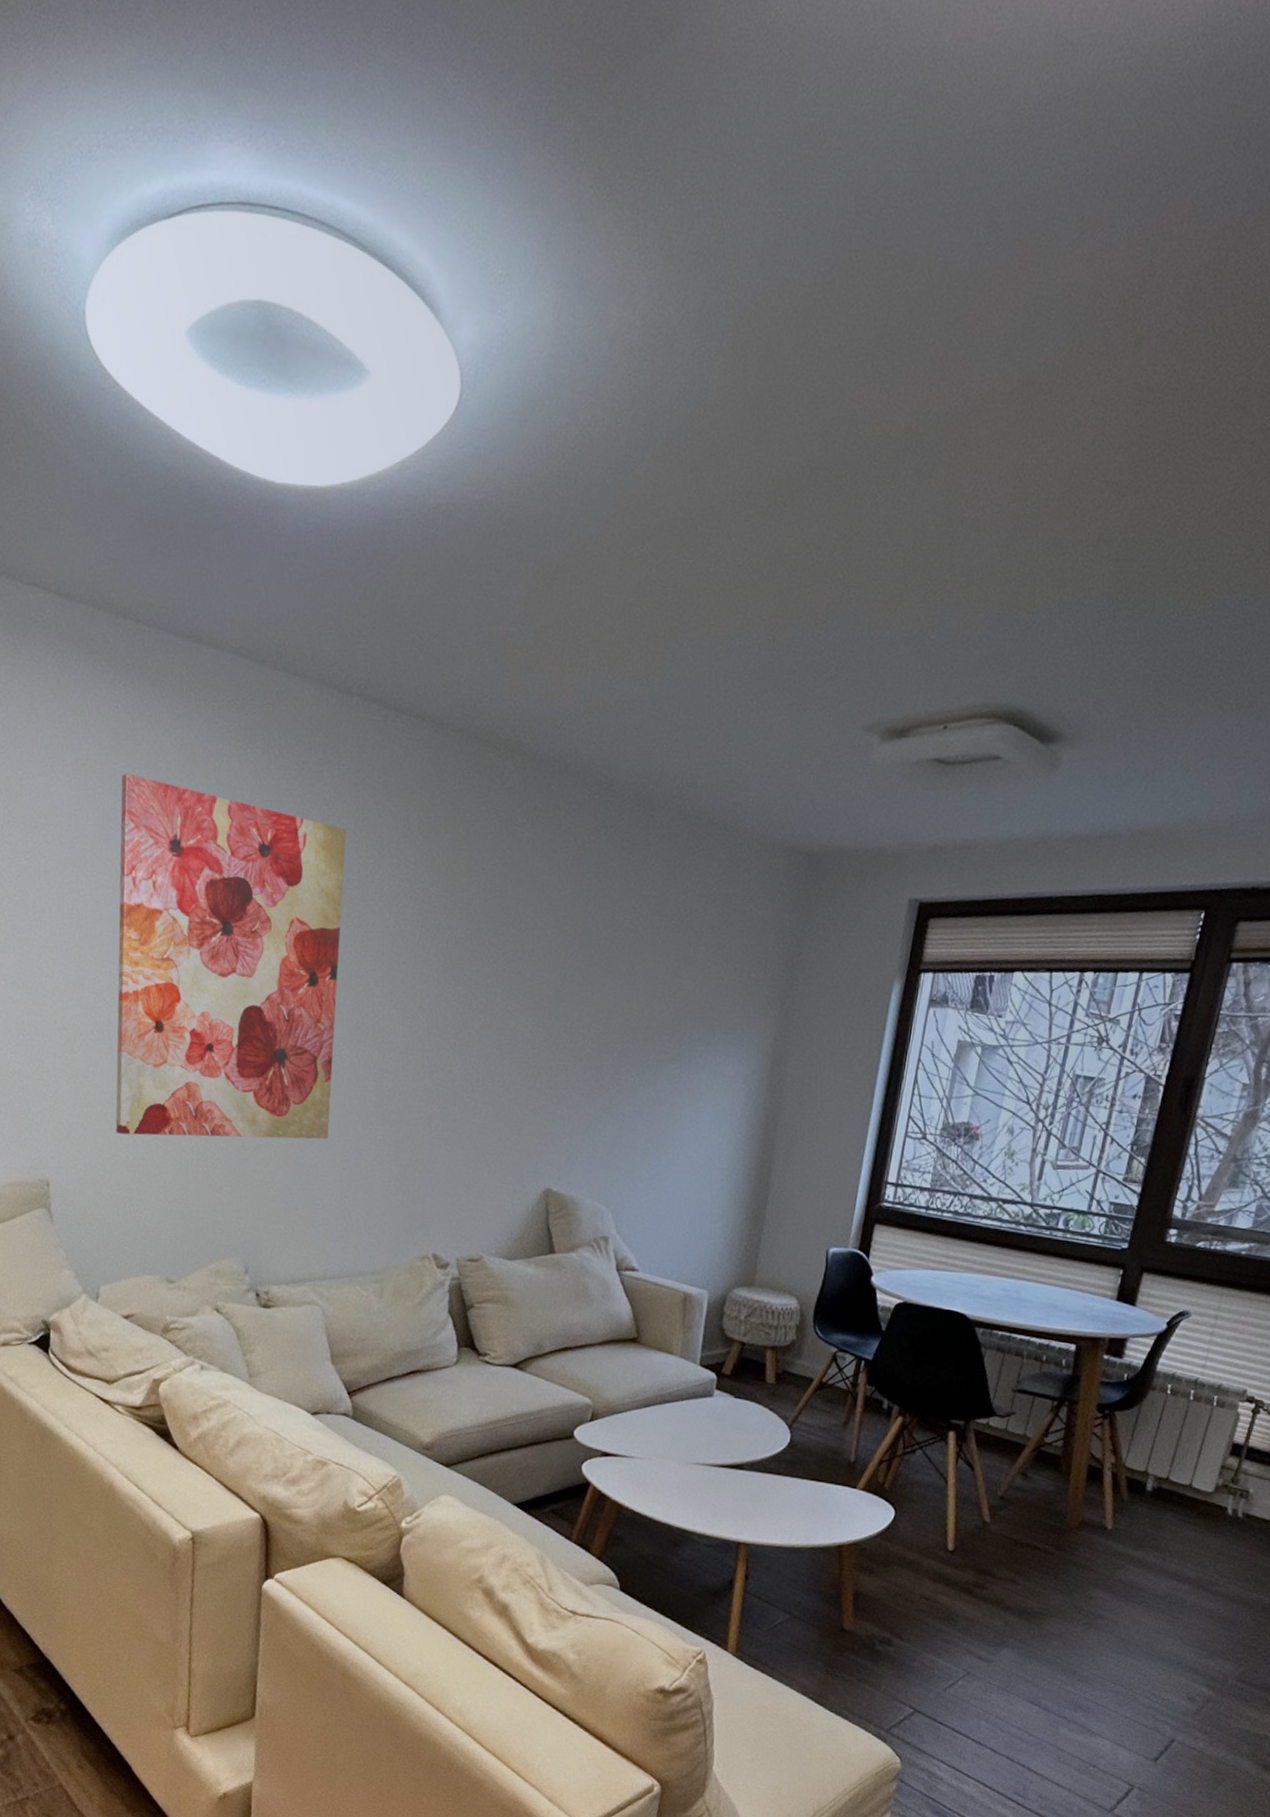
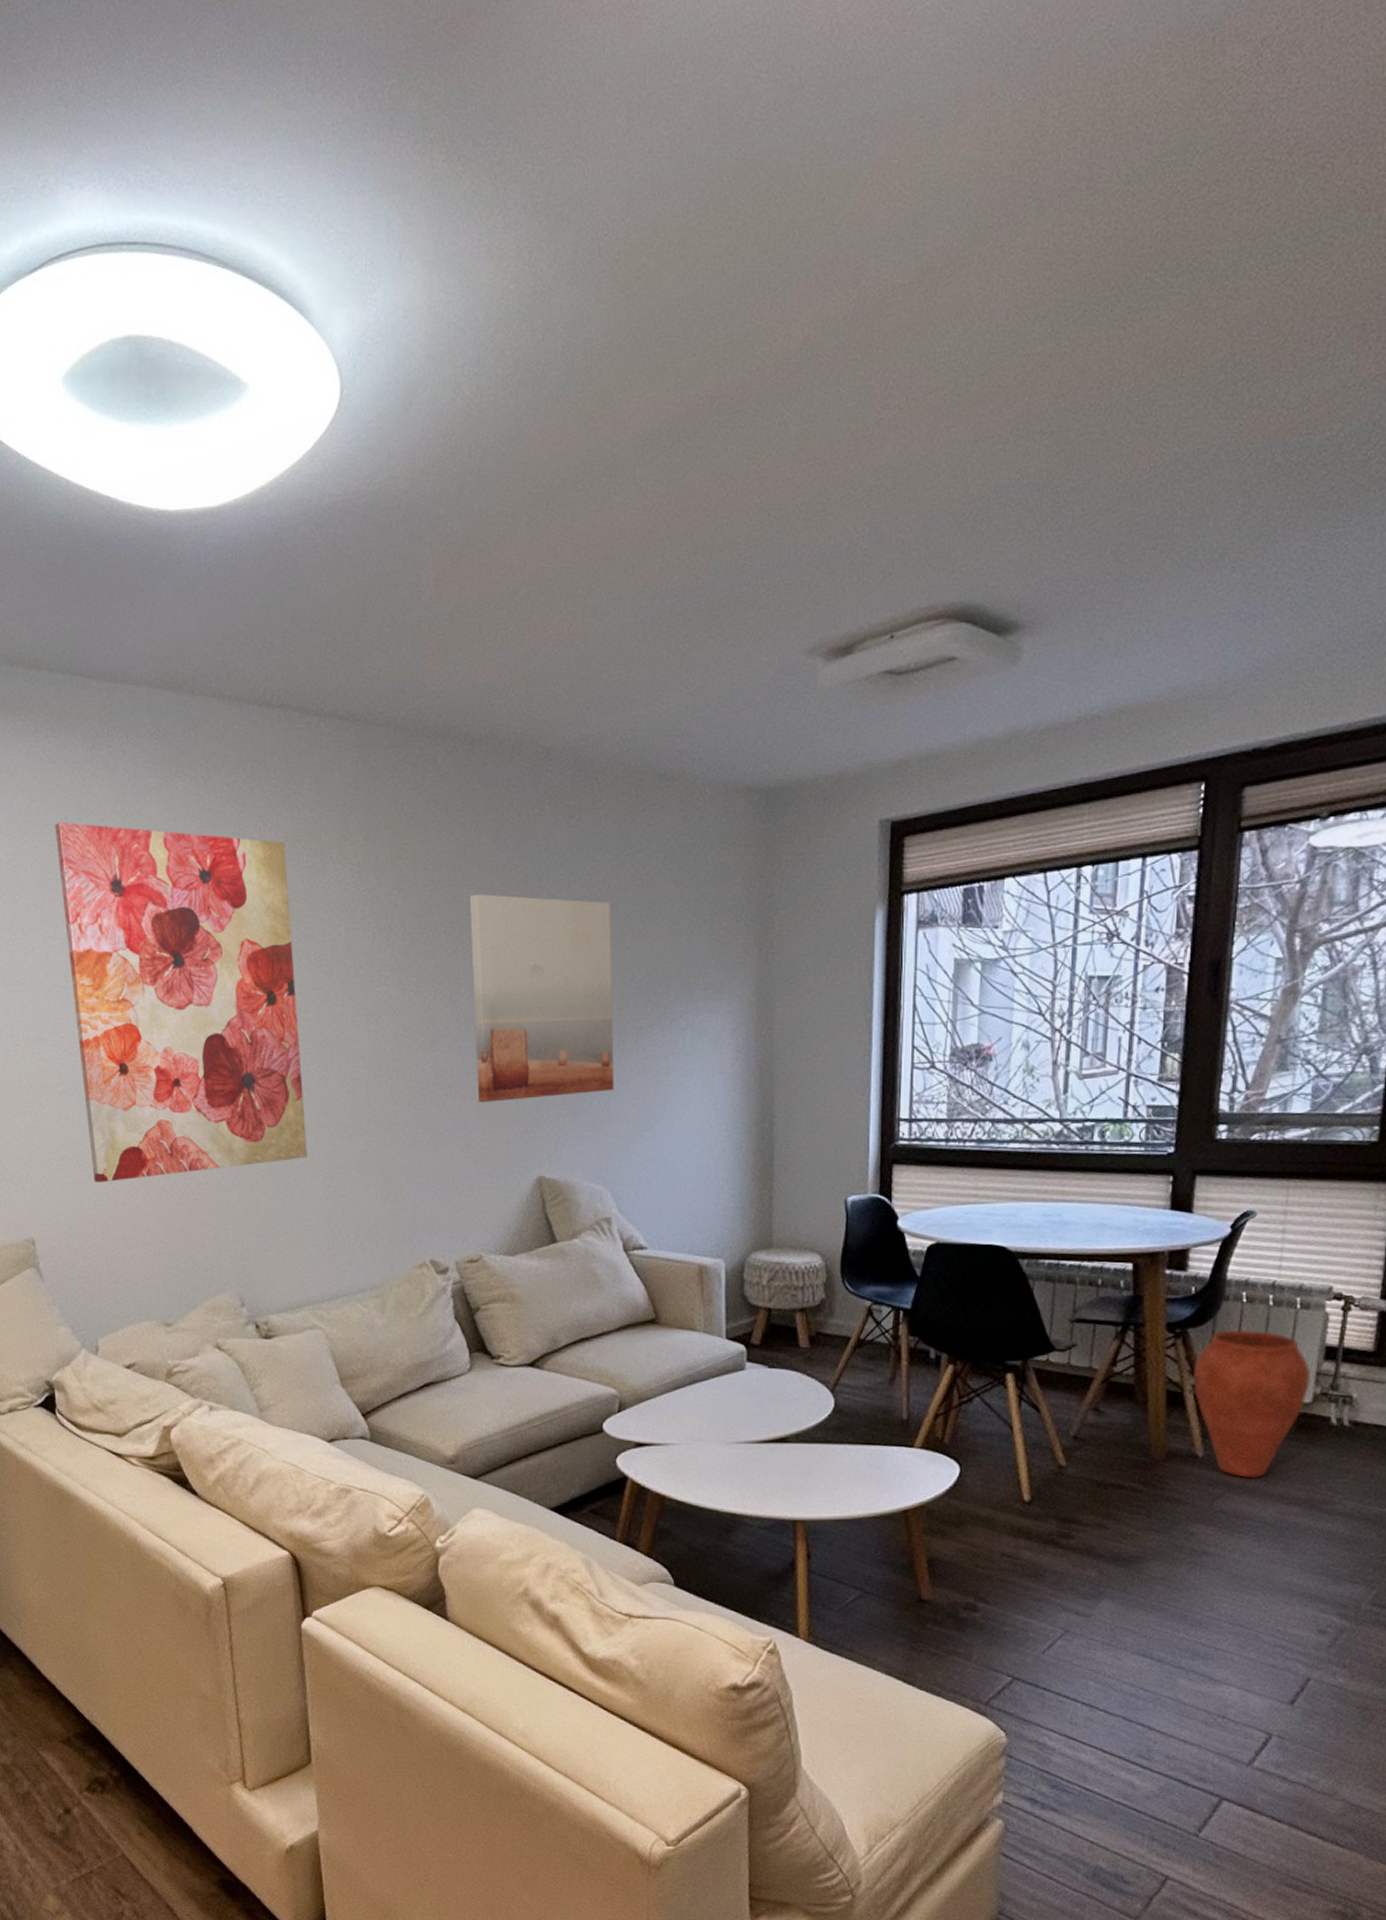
wall art: none [498,908,650,1117] -> present [469,893,615,1103]
vase: none [1112,1417,1216,1555] -> present [1194,1330,1311,1479]

